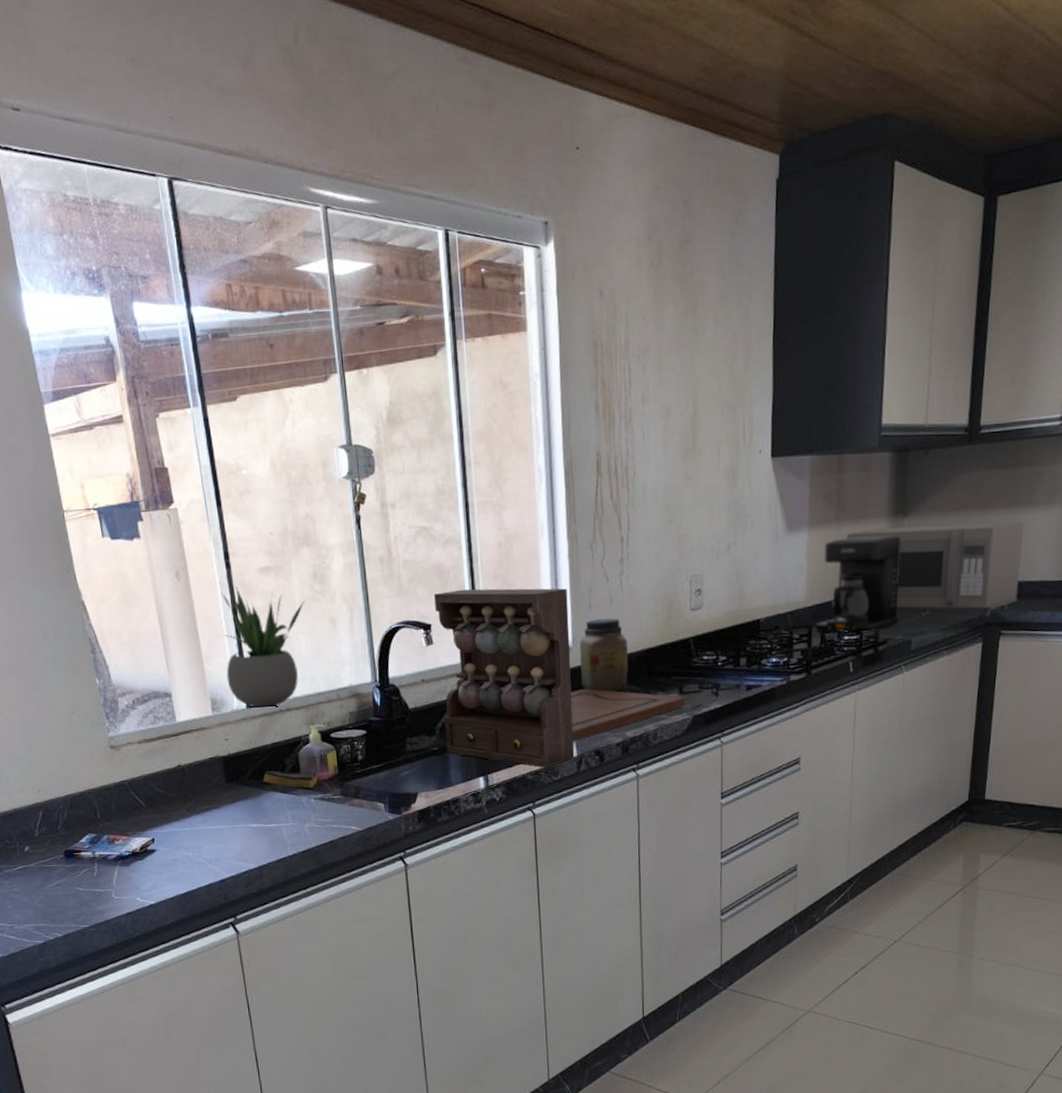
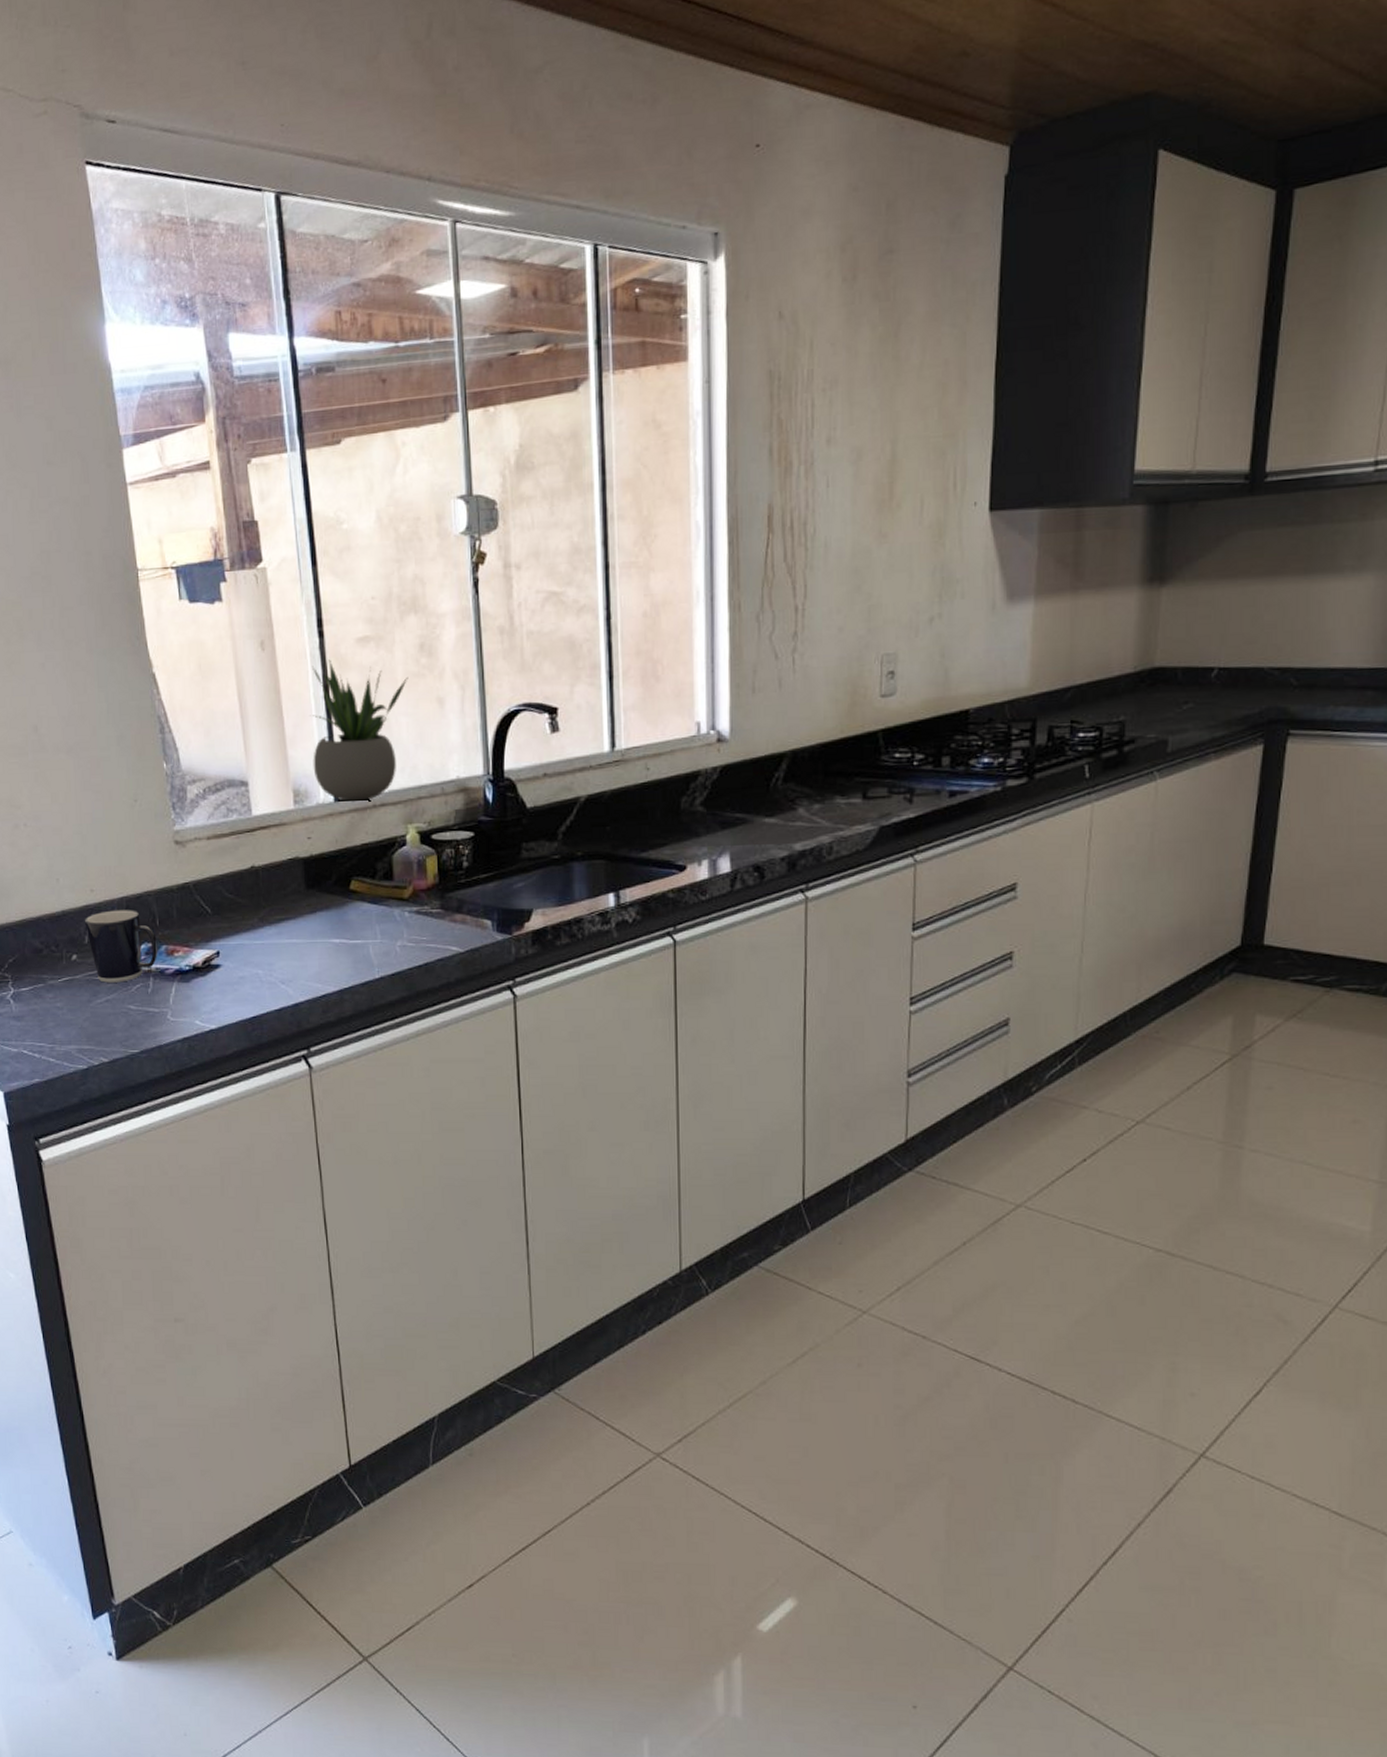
mug: none [33,806,101,869] -> present [84,910,158,983]
spice rack: present [434,588,575,768] -> none [563,666,728,884]
cutting board: present [570,689,686,741] -> none [725,790,870,853]
jar: present [579,618,629,692] -> none [739,704,800,795]
coffee maker: present [815,535,901,633] -> none [1041,608,1156,729]
microwave: present [846,521,1024,617] -> none [1084,592,1322,712]

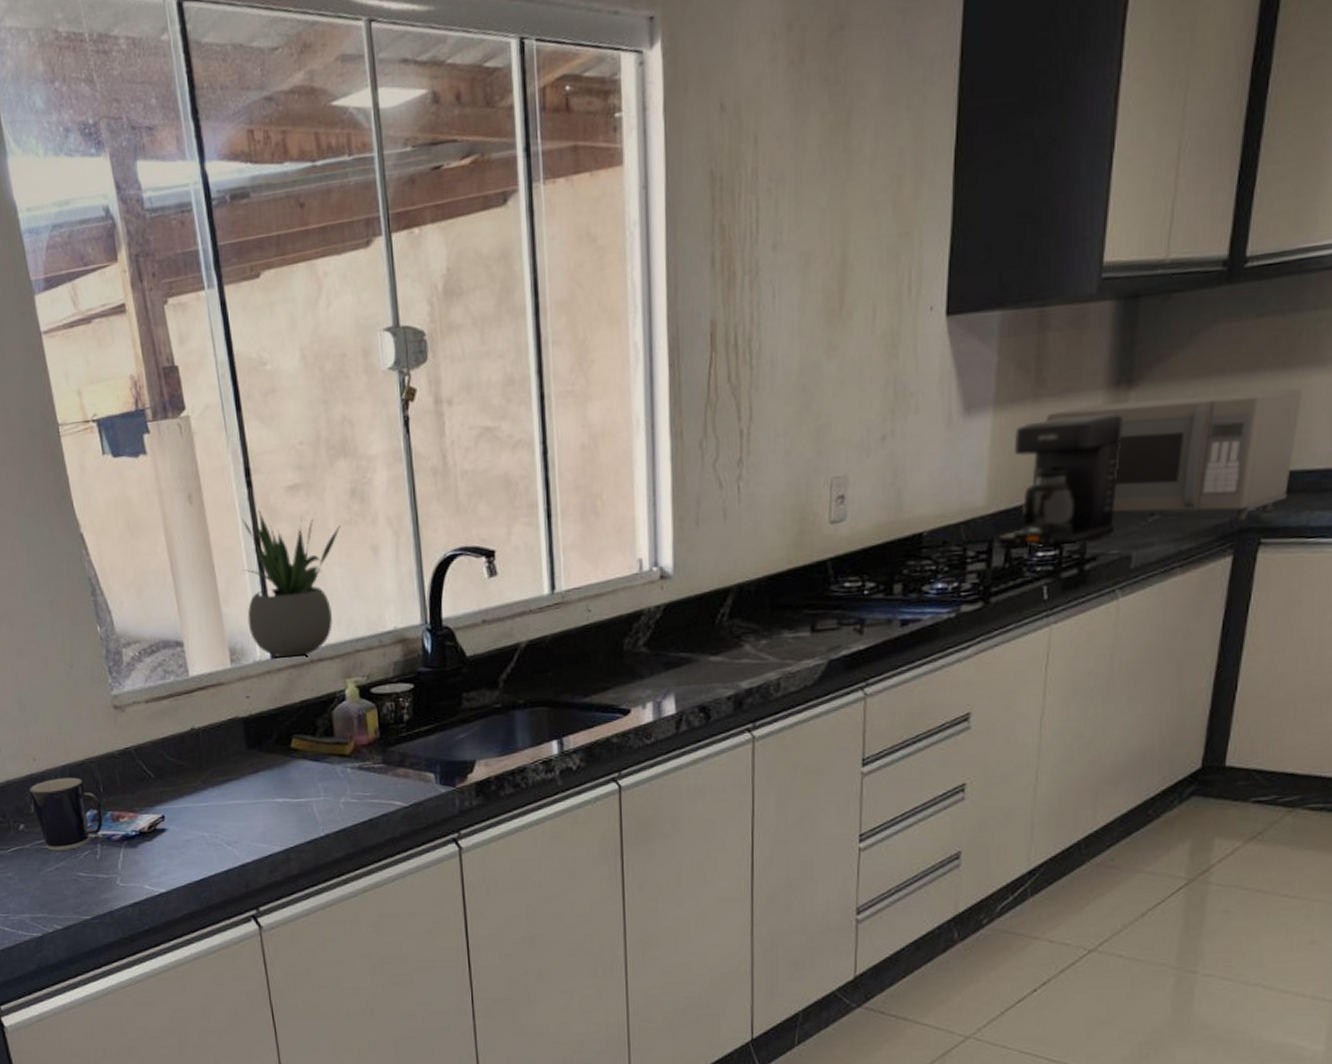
coffee maker: none [1041,608,1156,729] -> present [998,414,1123,548]
microwave: none [1084,592,1322,712] -> present [1046,388,1302,520]

